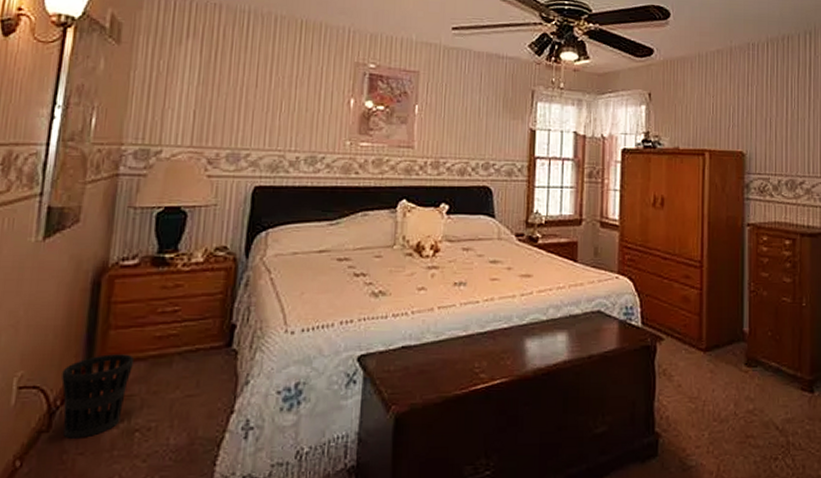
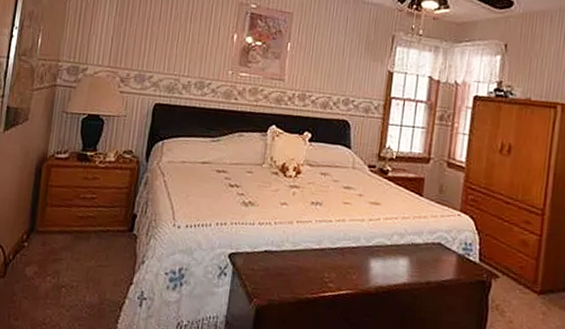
wastebasket: present [61,354,133,439] -> none [13,225,63,286]

